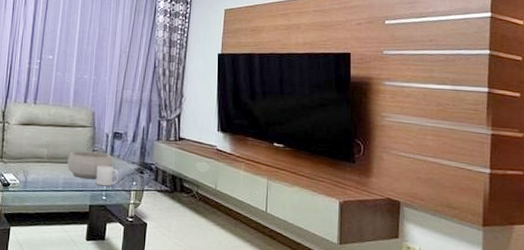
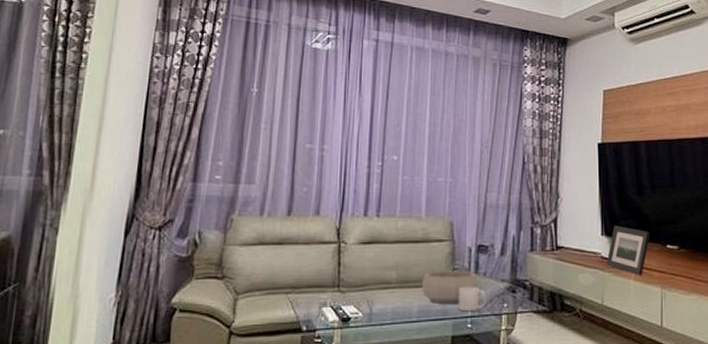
picture frame: none [220,124,260,167] -> present [606,226,651,275]

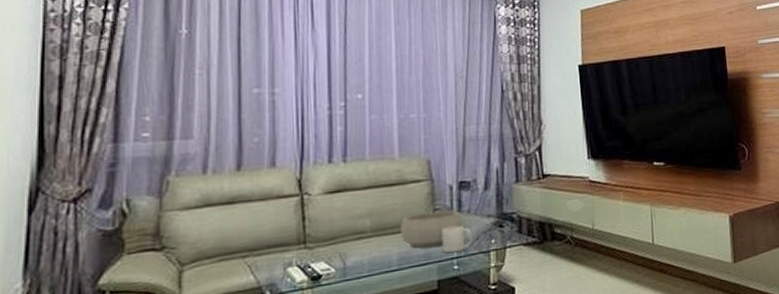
picture frame: present [606,226,651,275] -> none [594,147,637,195]

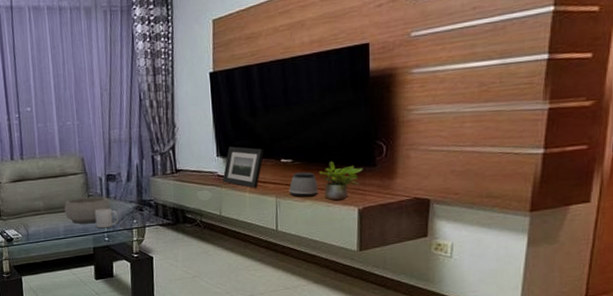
picture frame: none [594,147,637,195] -> present [222,146,265,188]
speaker: none [662,175,692,206] -> present [288,171,319,199]
potted plant: none [690,164,730,209] -> present [318,161,363,202]

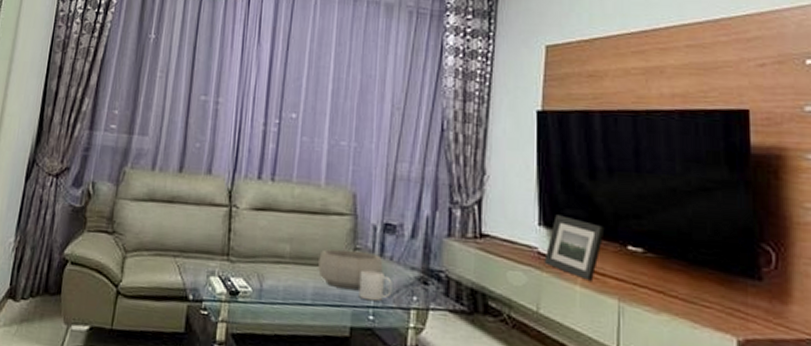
speaker: present [288,171,319,199] -> none [637,268,680,311]
potted plant: present [318,161,363,202] -> none [680,260,744,324]

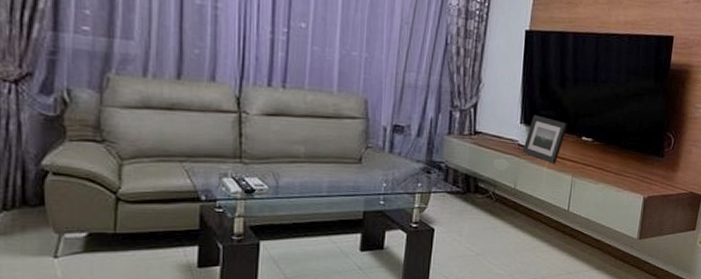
decorative bowl: present [318,249,383,291] -> none [333,148,393,182]
mug: present [359,270,392,302] -> none [371,164,400,189]

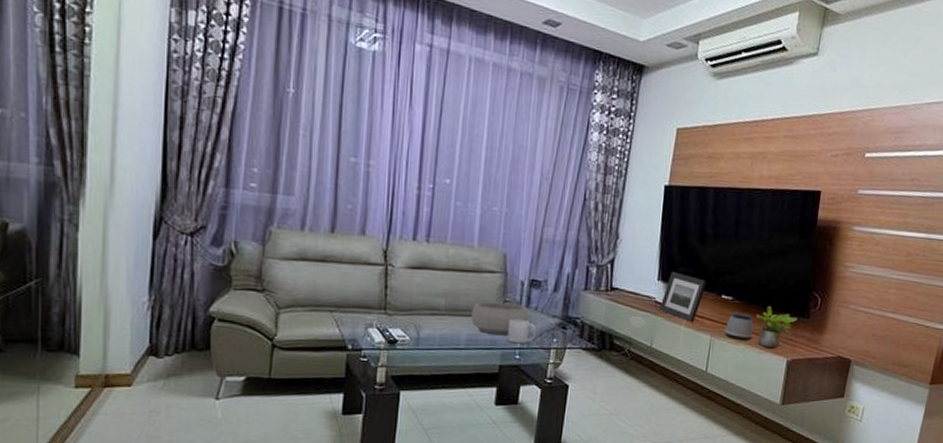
decorative bowl: none [333,148,393,182] -> present [471,302,529,336]
mug: none [371,164,400,189] -> present [507,318,536,344]
speaker: none [585,153,613,181] -> present [724,312,754,342]
potted plant: none [614,145,653,188] -> present [756,305,798,350]

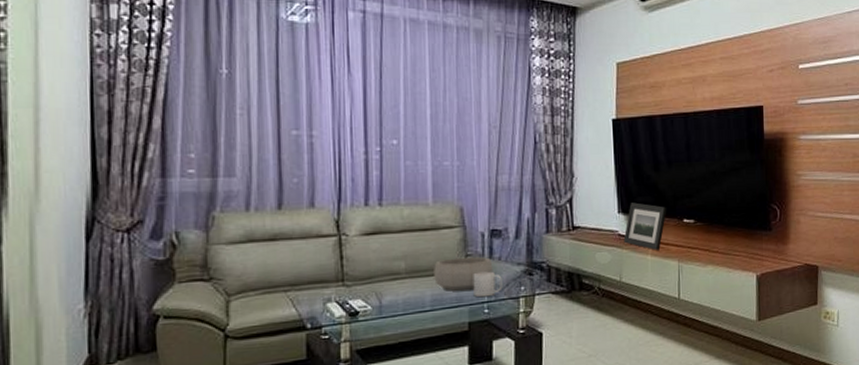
speaker: present [724,312,754,342] -> none [691,233,720,263]
potted plant: present [756,305,798,350] -> none [719,223,760,267]

